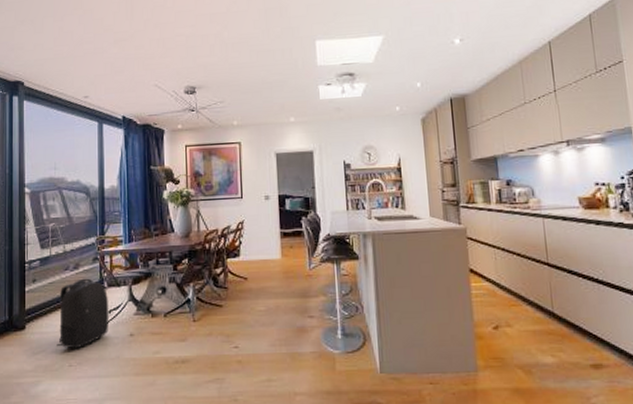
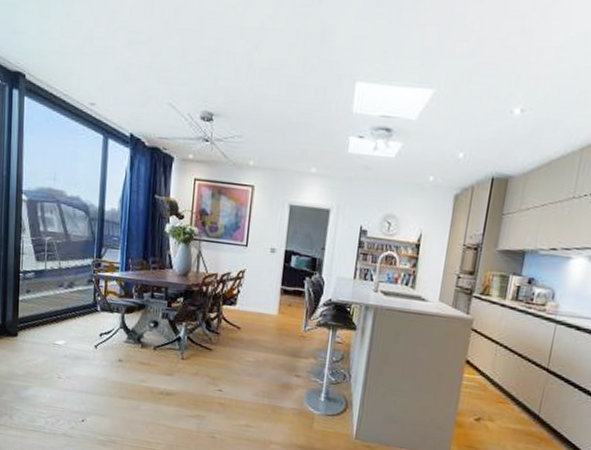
backpack: present [57,278,110,349] -> none [47,297,101,364]

